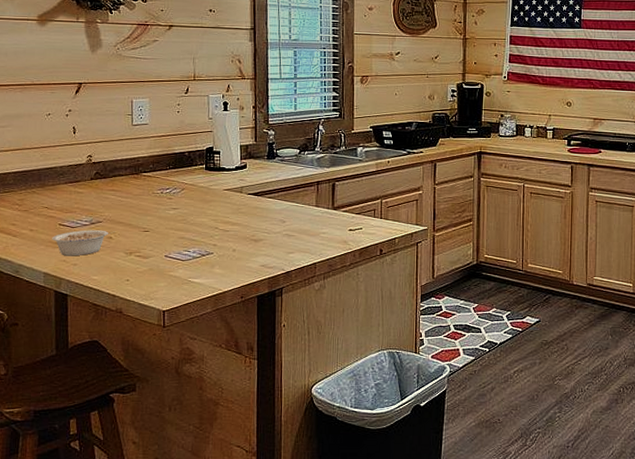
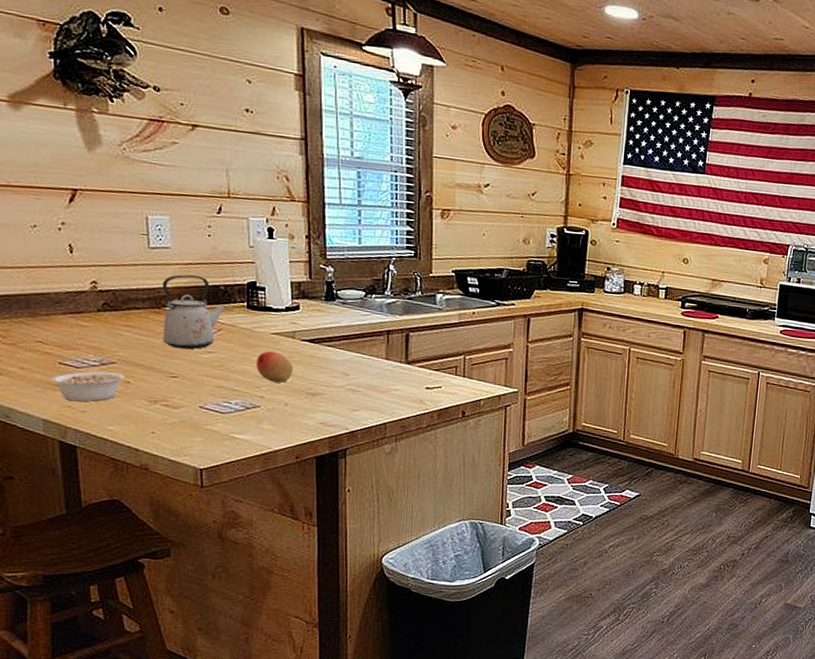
kettle: none [139,144,189,207] -> present [162,274,226,349]
fruit: none [211,204,241,232] -> present [256,351,294,383]

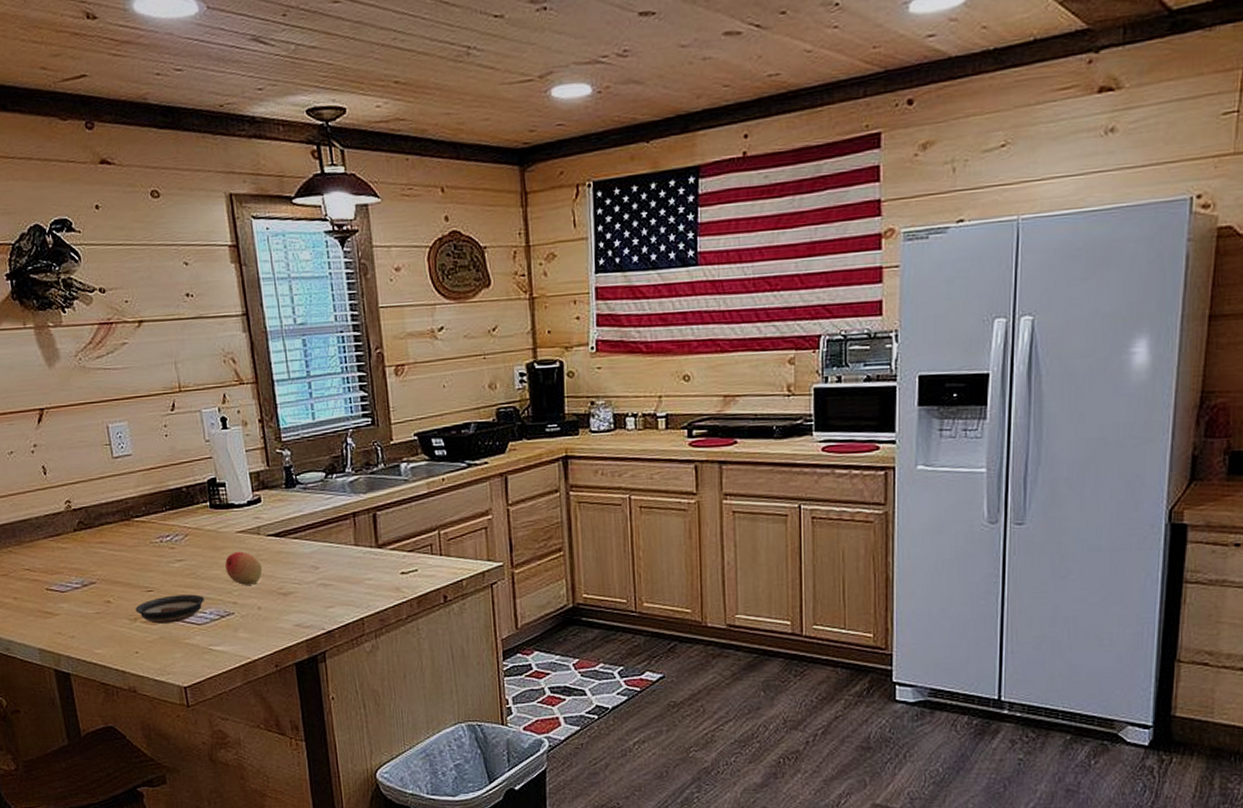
legume: present [50,371,134,402] -> none [40,593,113,628]
saucer: none [156,383,232,409] -> present [135,594,205,624]
kettle: present [162,274,226,349] -> none [128,479,190,561]

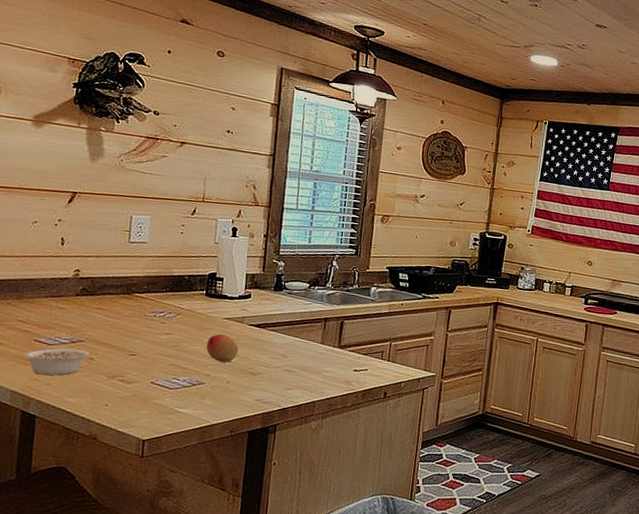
legume: none [40,593,113,628] -> present [24,348,98,376]
saucer: present [135,594,205,624] -> none [115,361,182,385]

